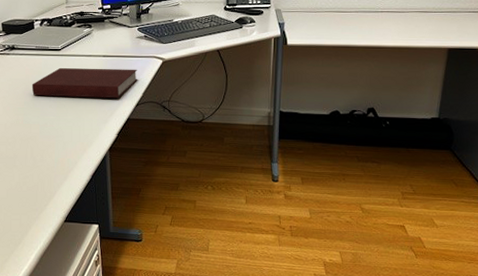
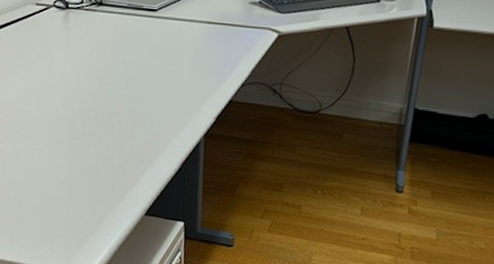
notebook: present [31,67,138,98] -> none [119,32,247,75]

